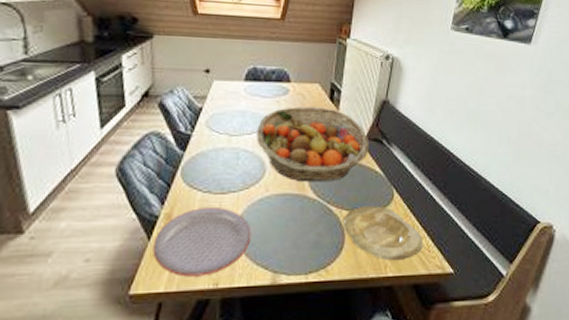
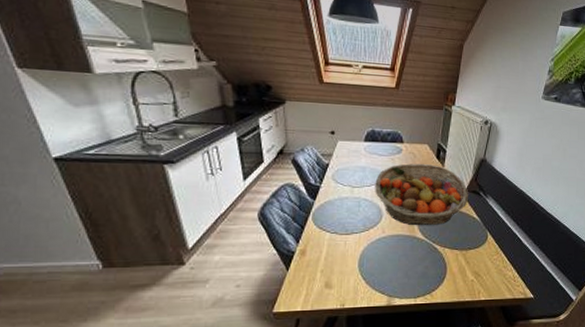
plate: present [153,206,251,277] -> none [291,244,371,299]
plate: present [343,205,424,262] -> none [445,245,511,289]

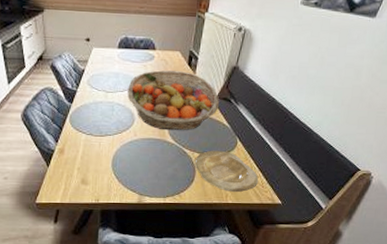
plate: none [445,245,511,289] -> present [194,150,259,193]

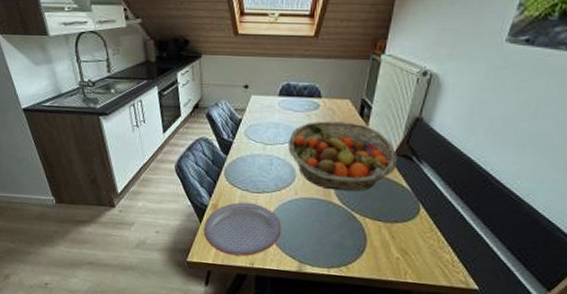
plate: none [51,145,123,194] -> present [203,202,282,257]
plate: present [194,150,259,193] -> none [365,216,448,270]

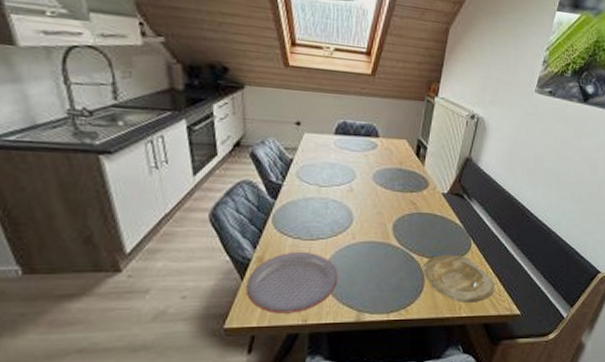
fruit basket: present [288,121,398,191] -> none [345,161,452,231]
plate: none [365,216,448,270] -> present [423,254,496,304]

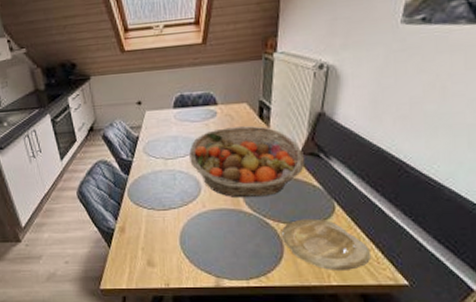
plate: present [246,251,338,314] -> none [113,221,194,278]
fruit basket: none [345,161,452,231] -> present [189,126,305,197]

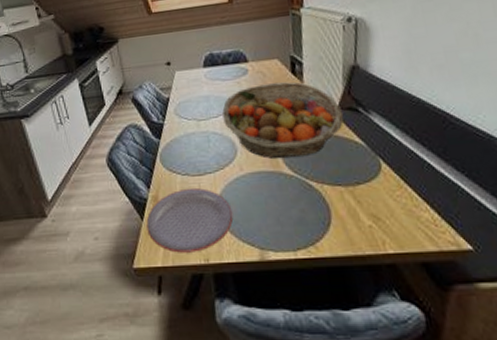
plate: none [113,221,194,278] -> present [146,187,234,253]
plate: present [281,218,372,272] -> none [326,178,428,237]

